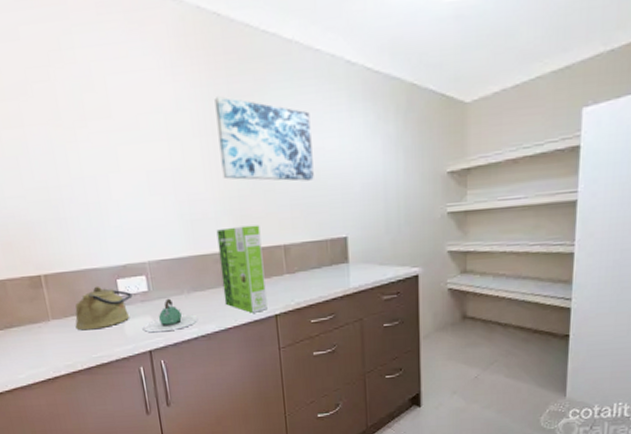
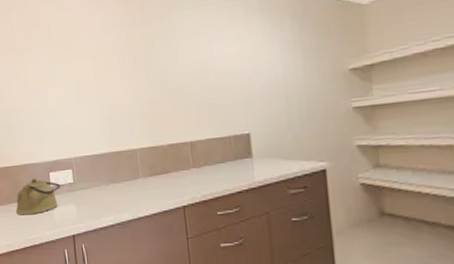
teapot: present [143,298,198,333] -> none [69,189,114,219]
wall art: present [214,96,314,181] -> none [130,20,216,87]
cake mix box: present [216,225,268,313] -> none [130,124,176,204]

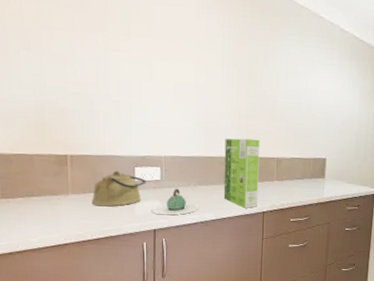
teapot: none [69,189,114,219] -> present [152,188,200,216]
cake mix box: none [130,124,176,204] -> present [223,138,260,208]

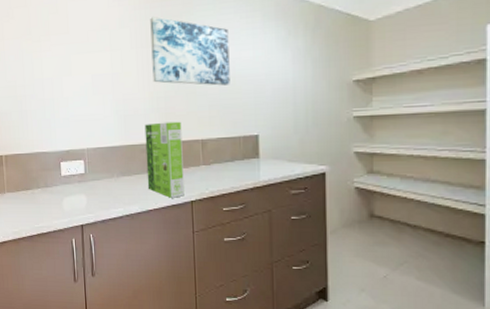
kettle: present [91,170,147,207] -> none [24,166,72,203]
teapot: present [152,188,200,216] -> none [78,180,124,210]
wall art: none [236,37,310,112] -> present [150,16,230,86]

